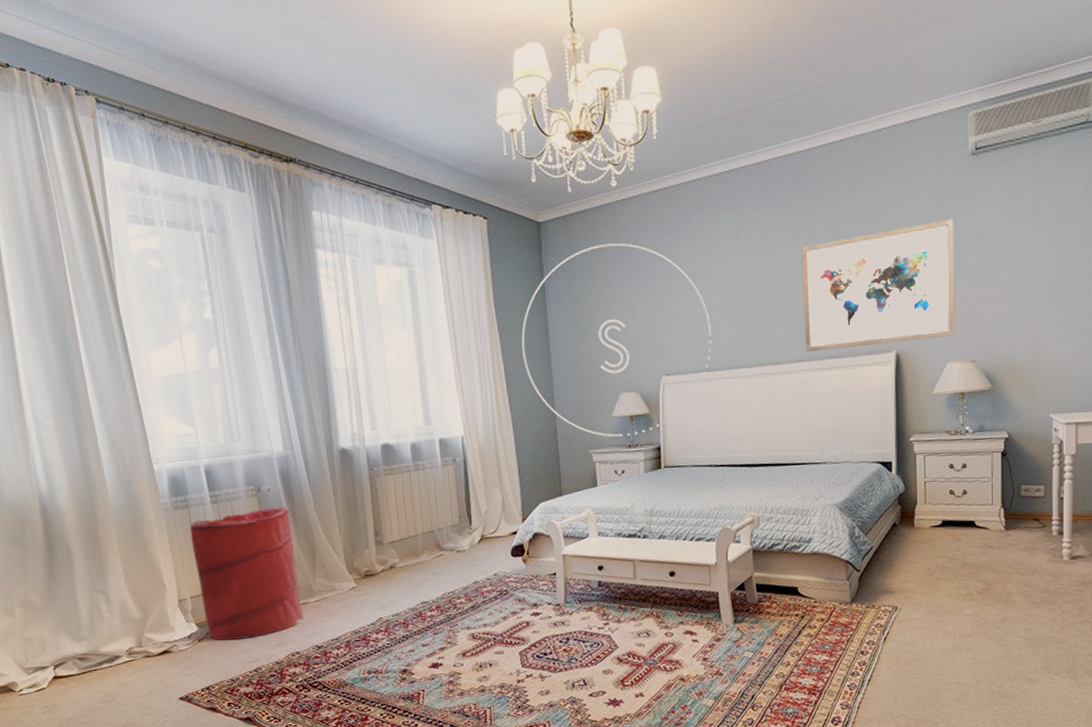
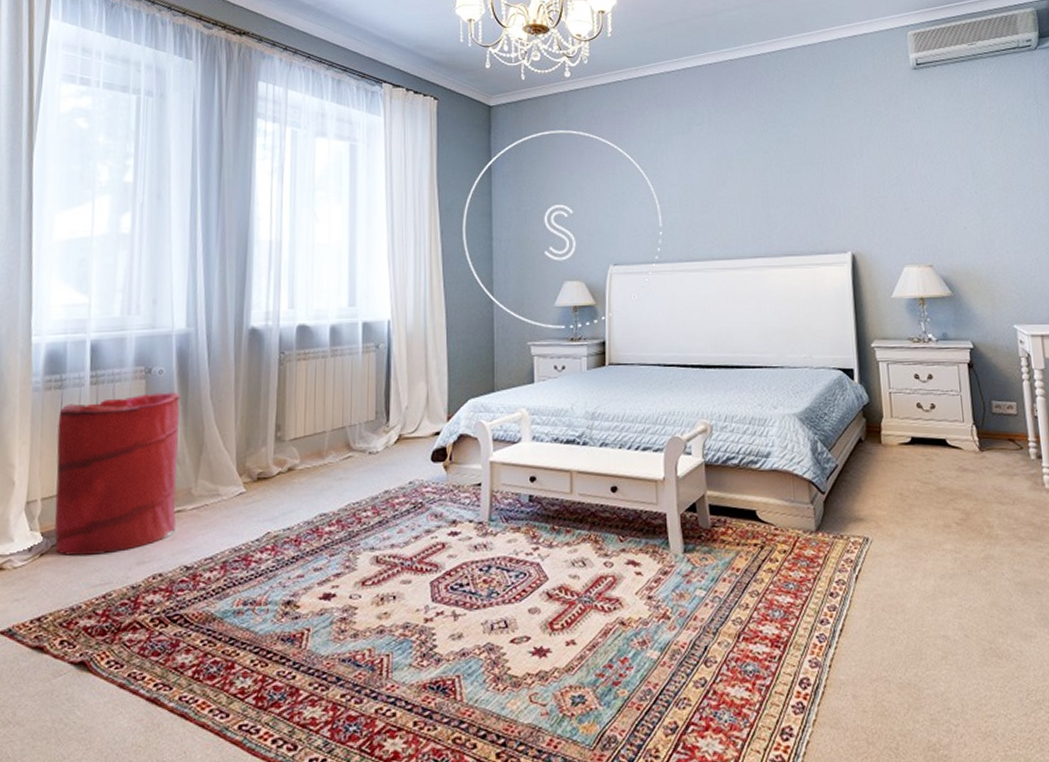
wall art: present [801,218,956,352] -> none [753,126,911,248]

